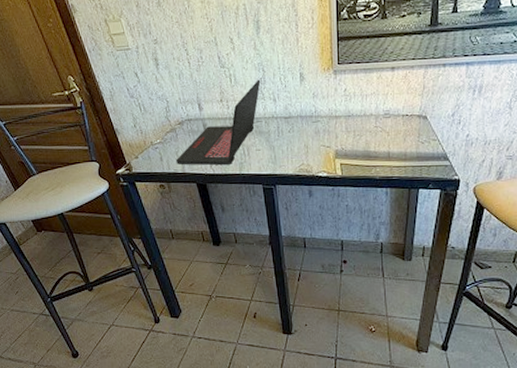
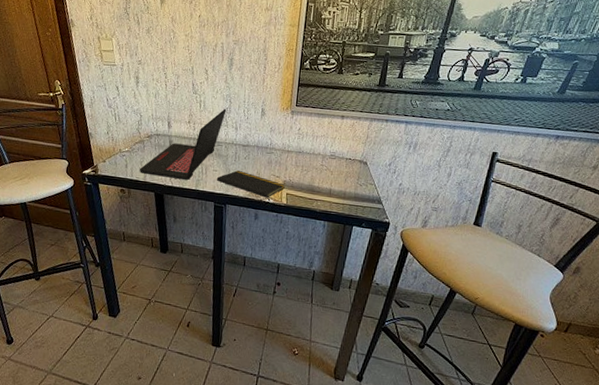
notepad: none [261,145,337,181] -> present [216,170,285,206]

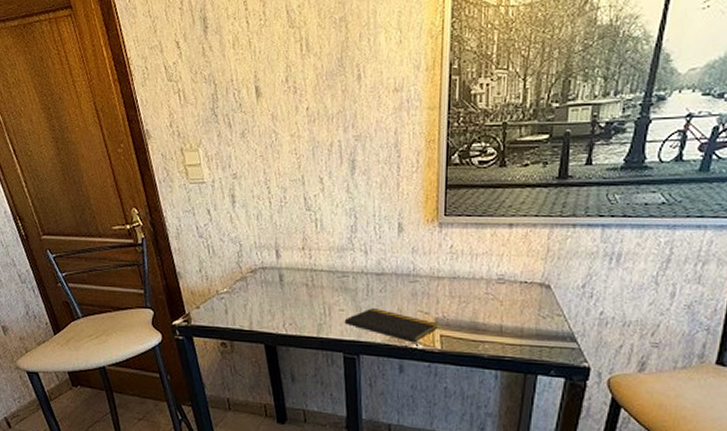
laptop: present [140,108,227,181] -> none [244,227,351,326]

